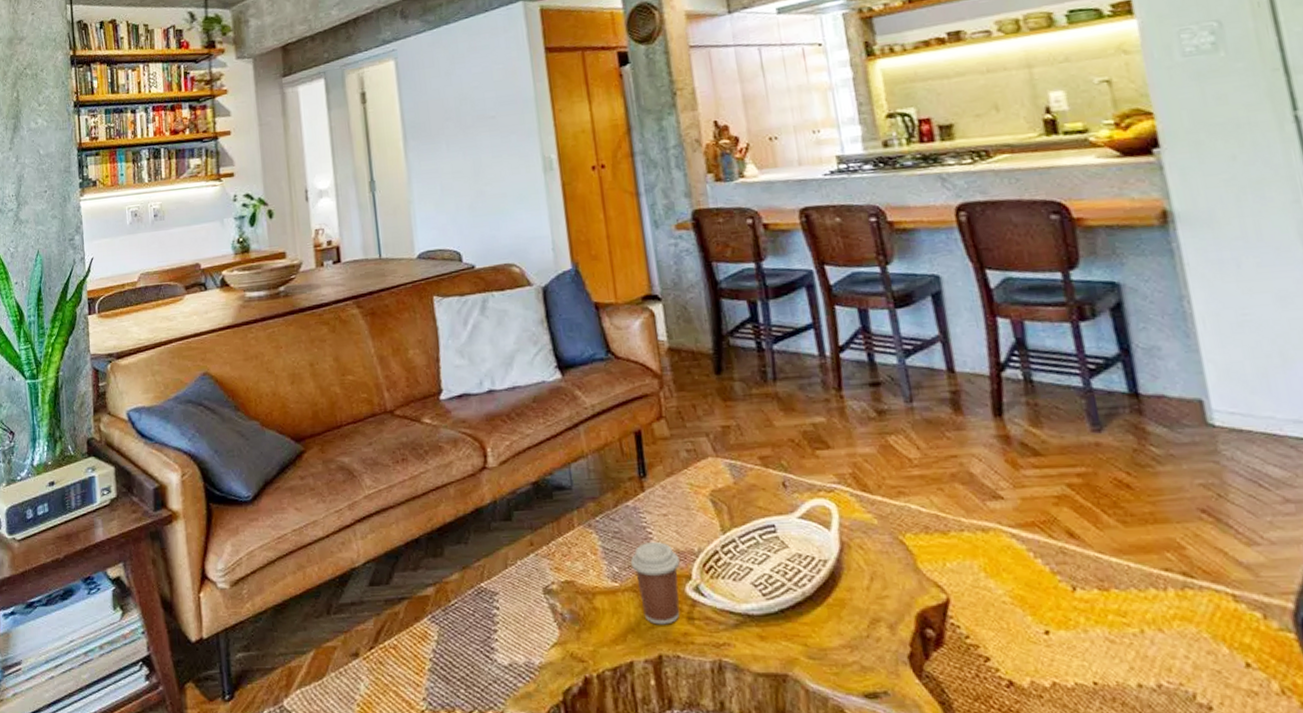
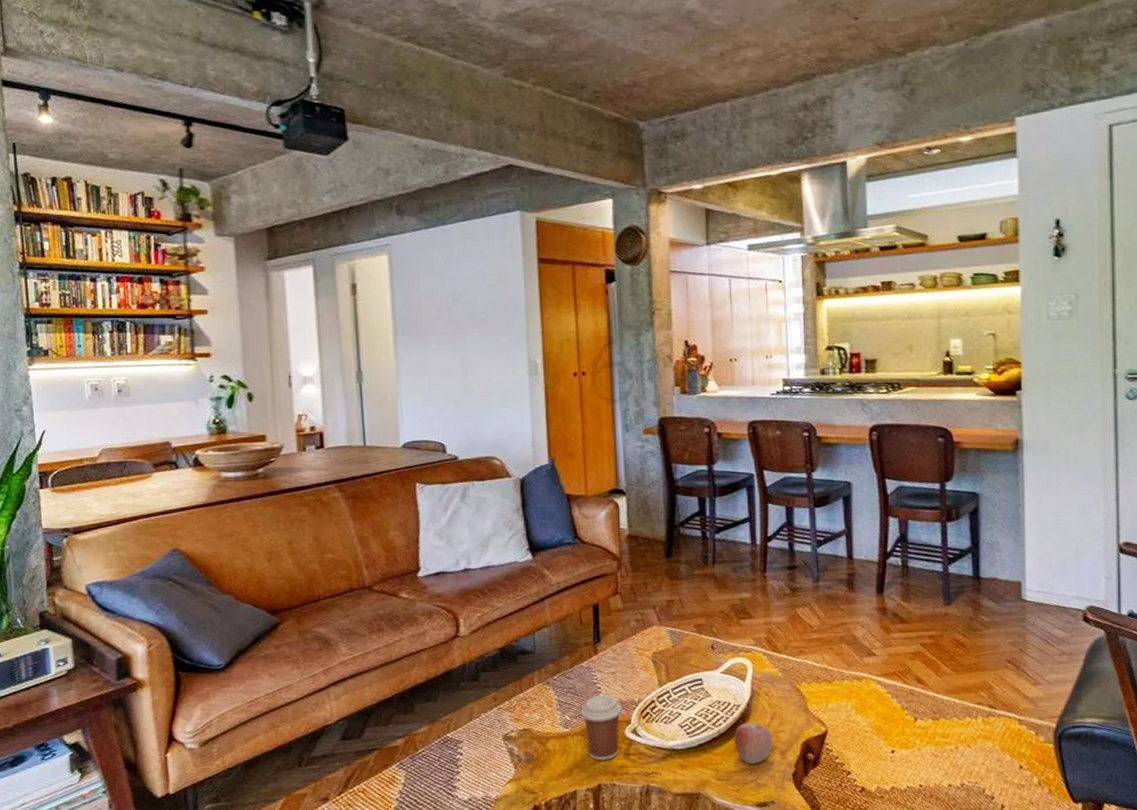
apple: none [823,584,877,640] -> present [734,722,773,765]

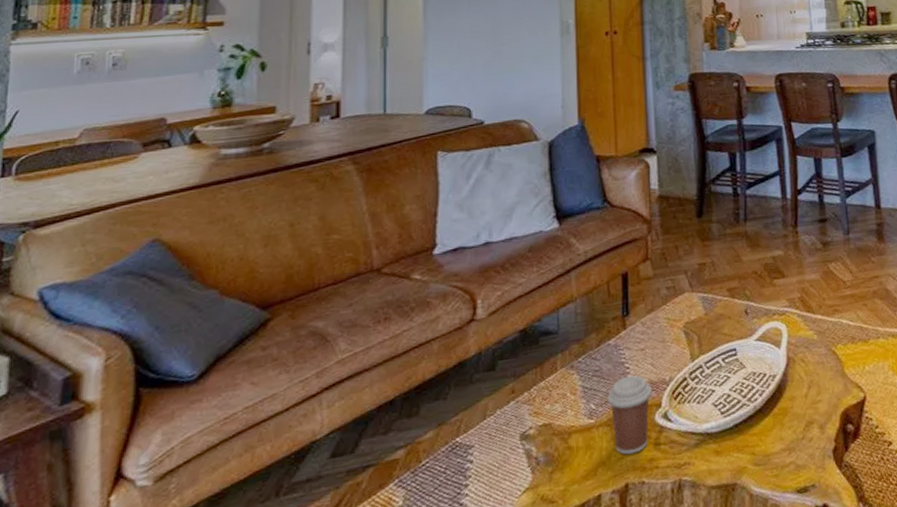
apple: present [734,722,773,765] -> none [771,394,811,444]

